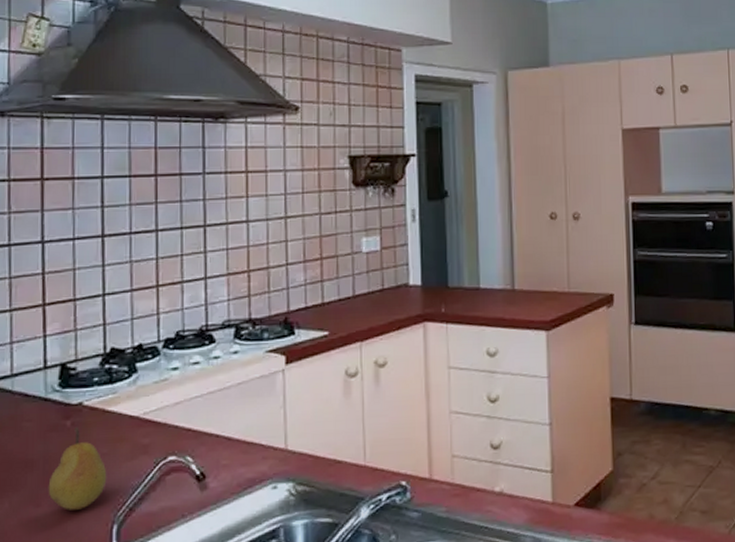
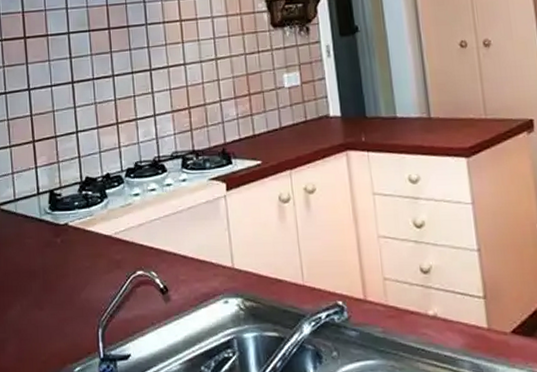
fruit: present [48,427,107,510] -> none [47,244,91,314]

